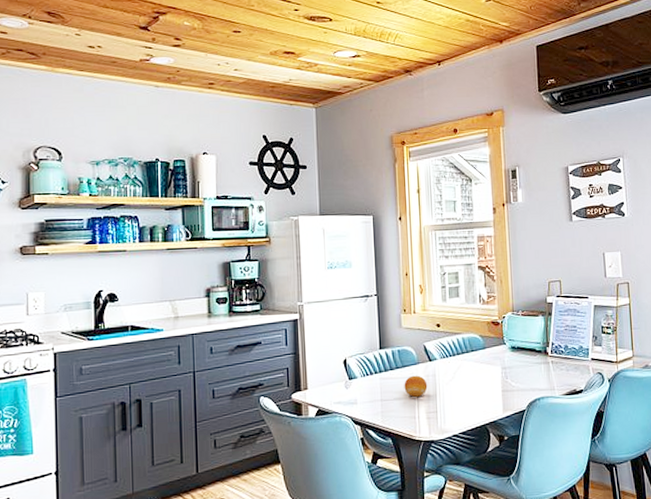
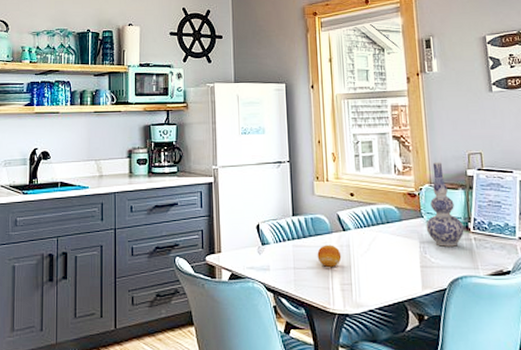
vase: none [508,291,543,371] -> present [426,162,464,247]

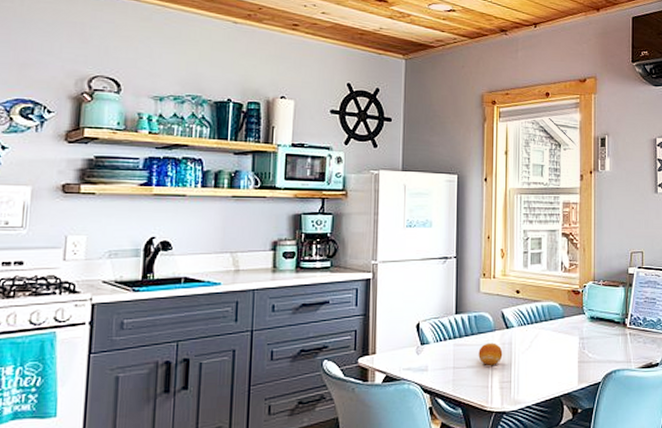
vase: present [426,162,464,247] -> none [586,260,621,342]

